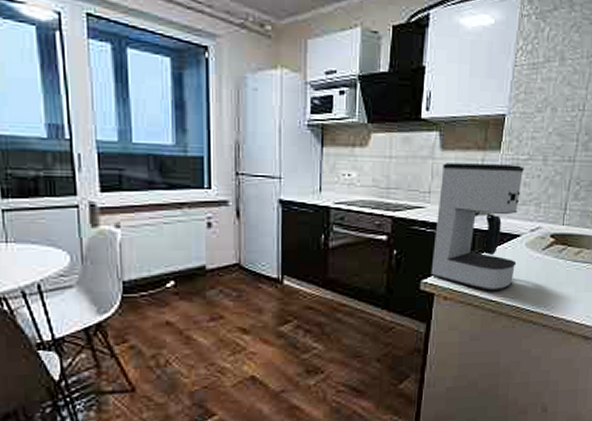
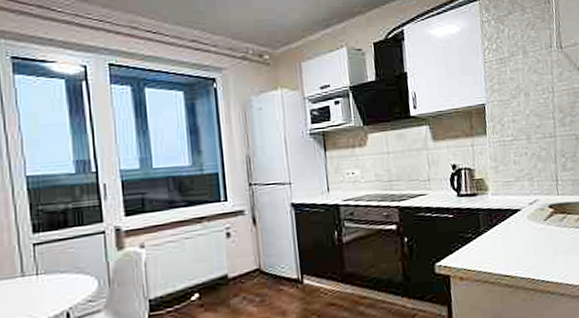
coffee maker: present [431,163,524,291] -> none [437,146,523,267]

